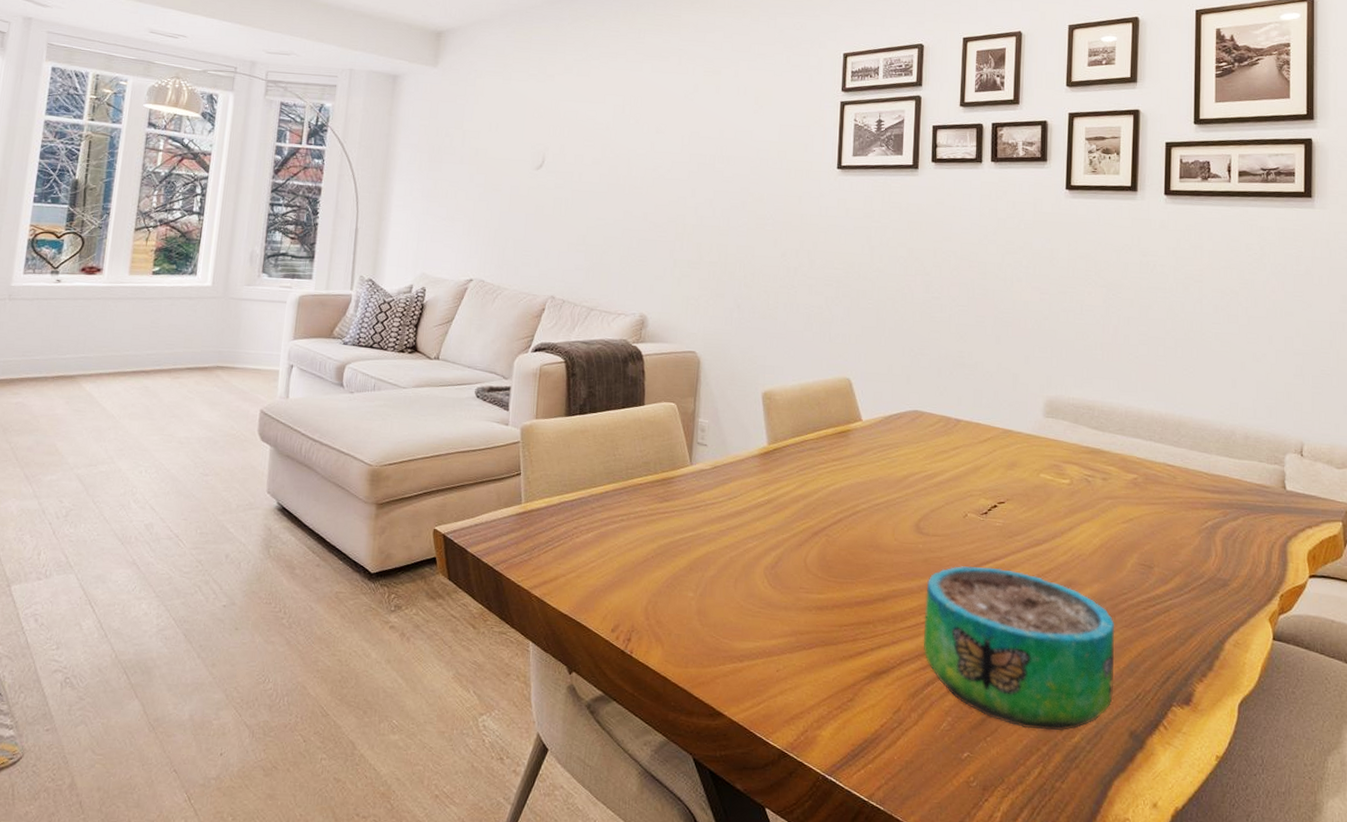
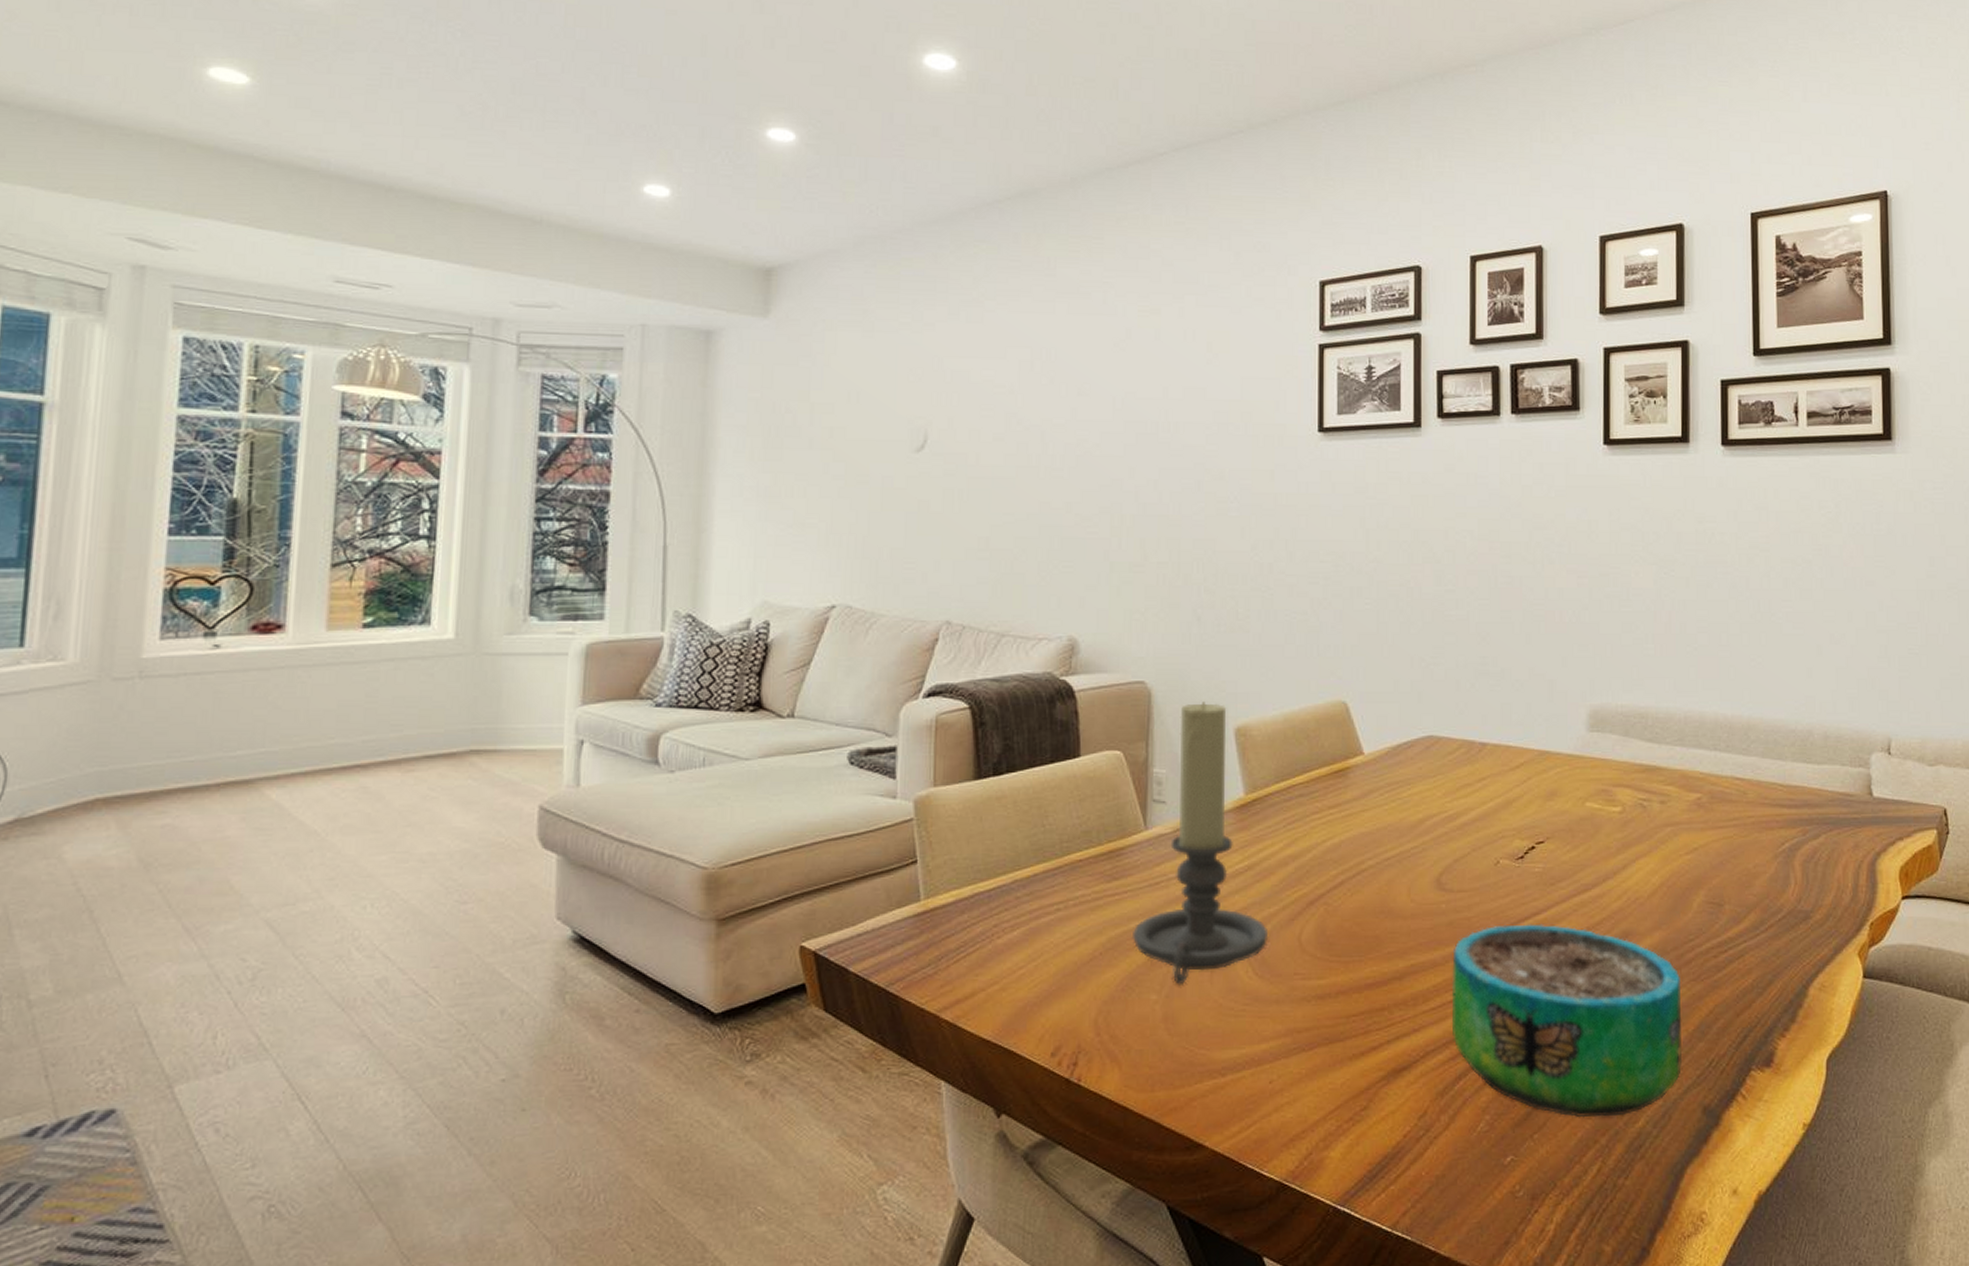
candle holder: none [676,370,782,588] -> present [1131,701,1269,985]

